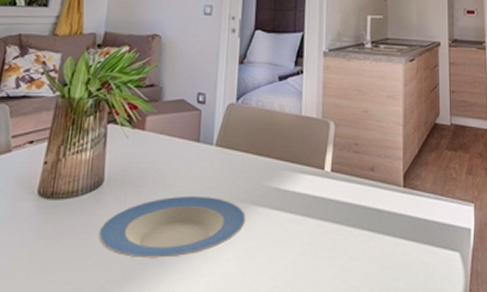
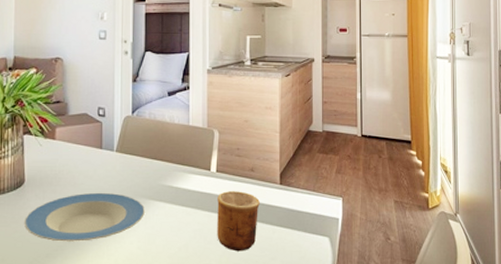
cup: none [330,195,380,271] -> present [217,191,260,252]

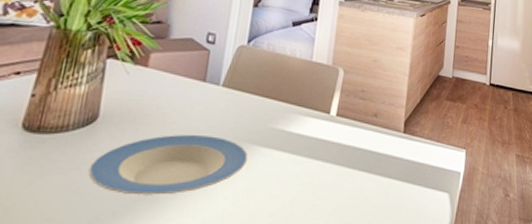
cup: present [217,191,260,252] -> none [328,138,380,209]

